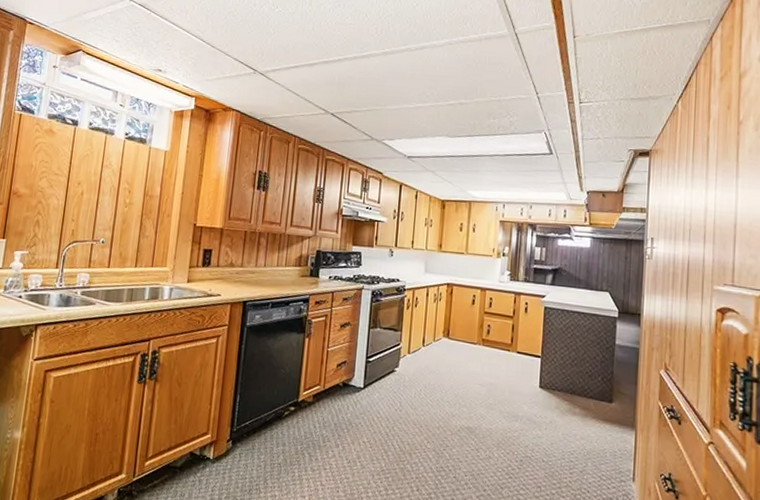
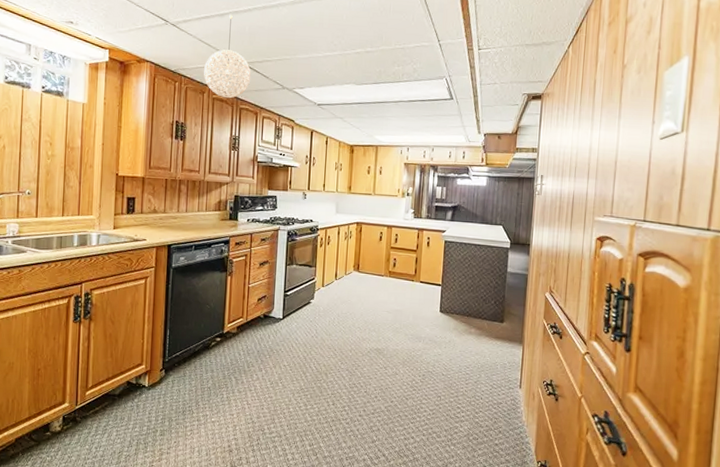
pendant light: none [290,64,339,149] -> present [204,14,251,99]

